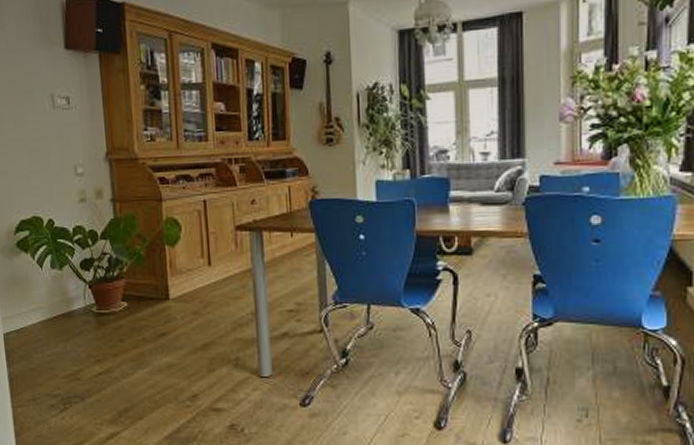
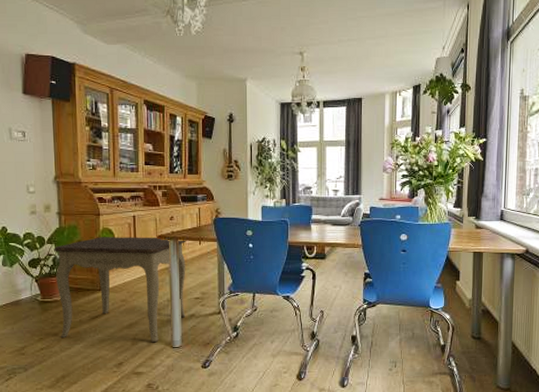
side table: none [108,228,276,370] -> present [54,237,187,343]

